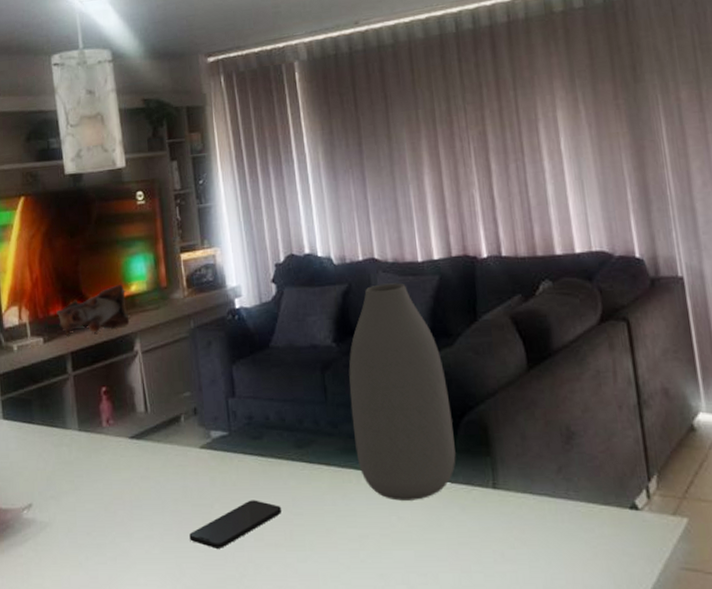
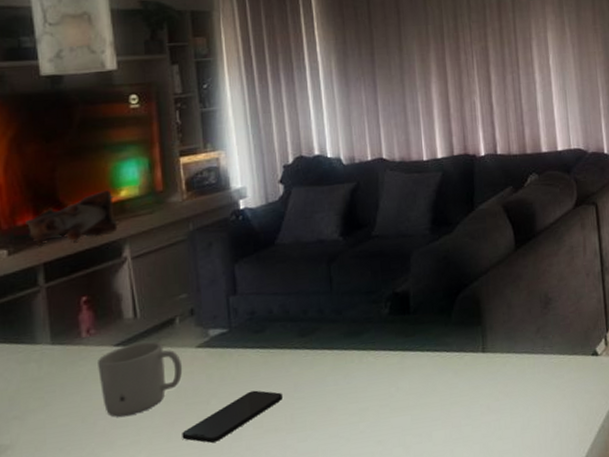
mug: none [116,436,189,509] -> present [98,340,183,417]
vase: present [348,283,456,501] -> none [354,179,451,374]

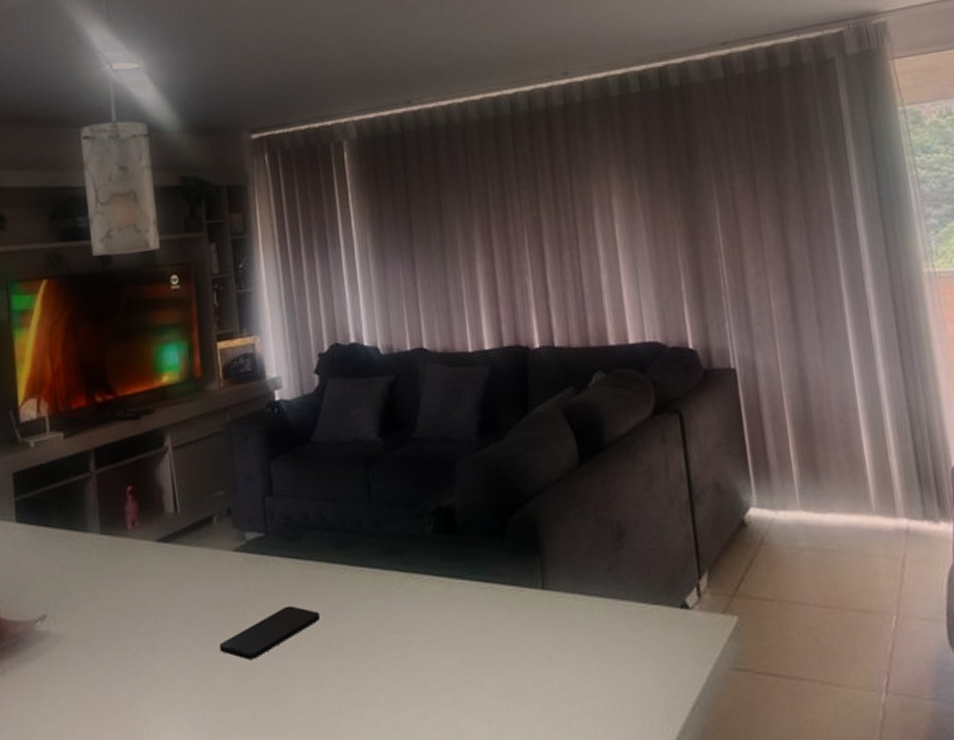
plush toy: present [25,190,118,246] -> none [79,375,160,430]
mug: present [98,340,183,417] -> none [141,539,221,619]

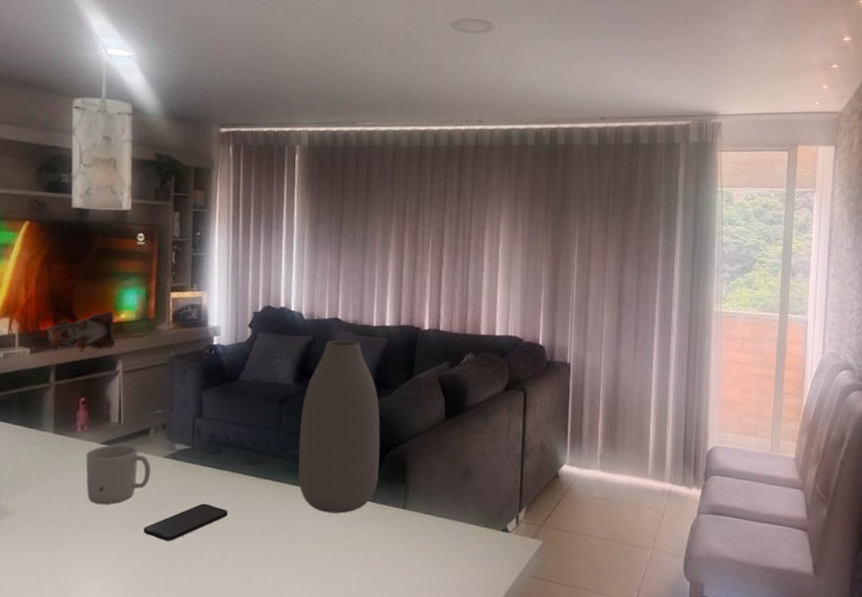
plush toy: none [79,375,160,430] -> present [46,311,116,350]
mug: none [141,539,221,619] -> present [86,444,151,504]
vase: none [394,374,505,604] -> present [298,340,381,514]

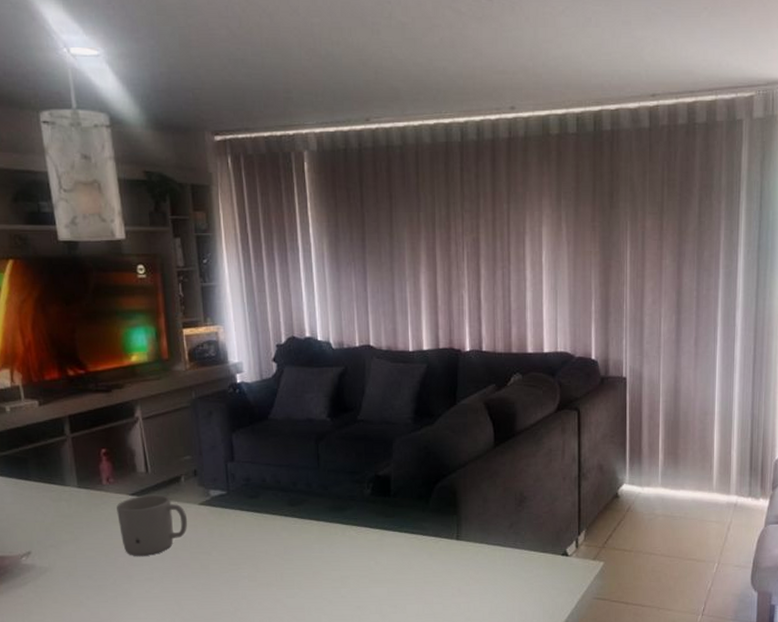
plush toy: present [46,311,116,350] -> none [52,354,130,399]
phone: present [143,503,228,541] -> none [188,548,274,588]
vase: present [298,340,381,514] -> none [340,368,428,549]

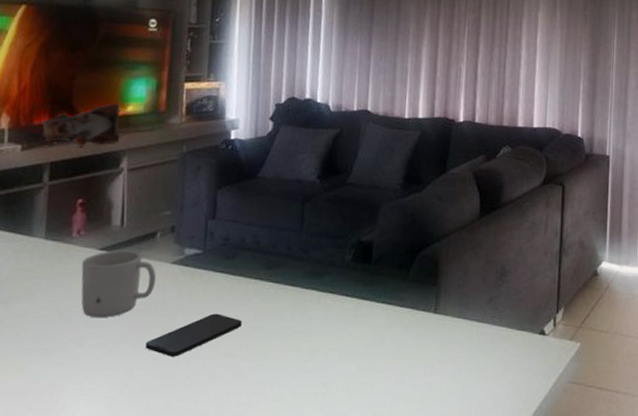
plush toy: none [52,354,130,399] -> present [41,103,122,146]
phone: none [188,548,274,588] -> present [145,313,242,357]

